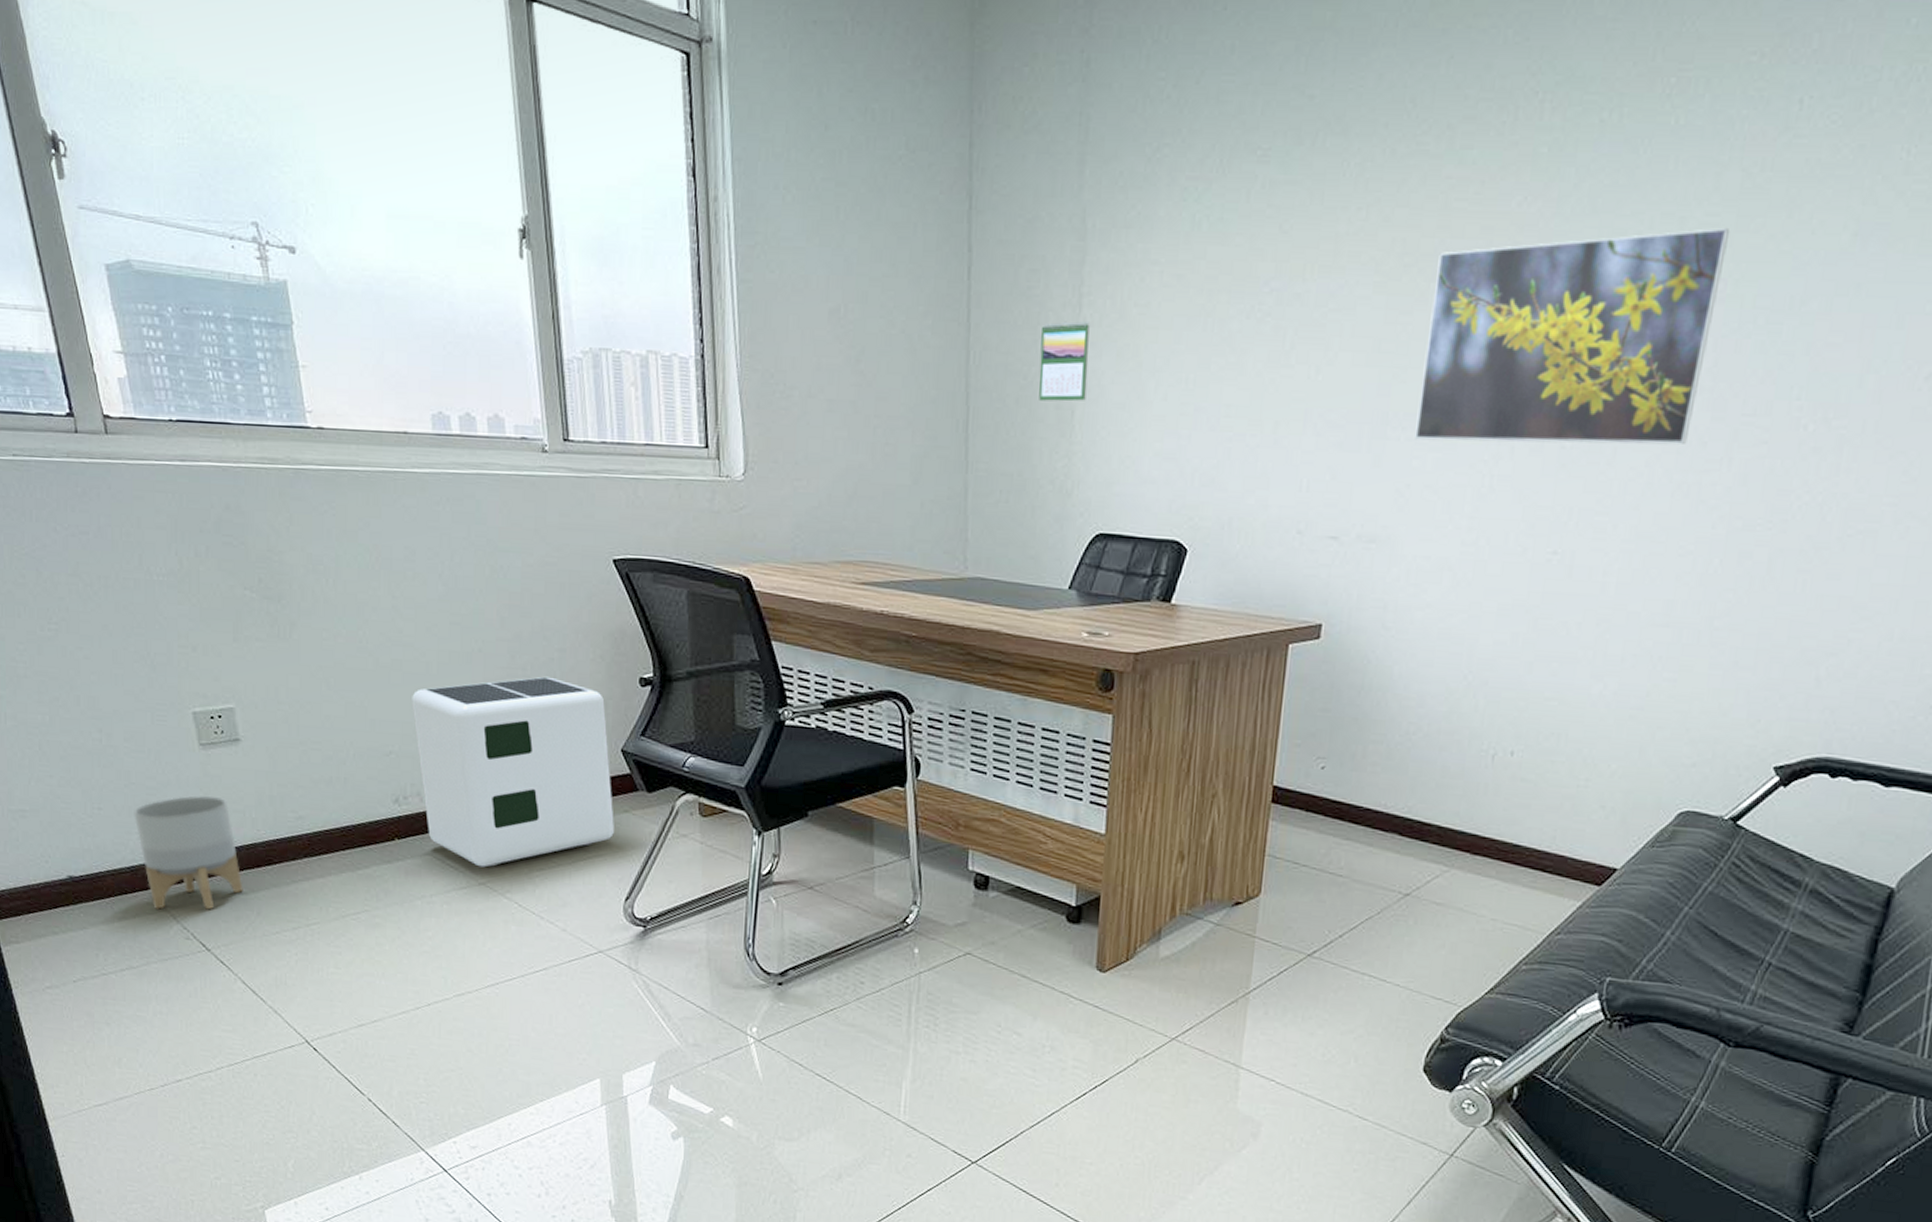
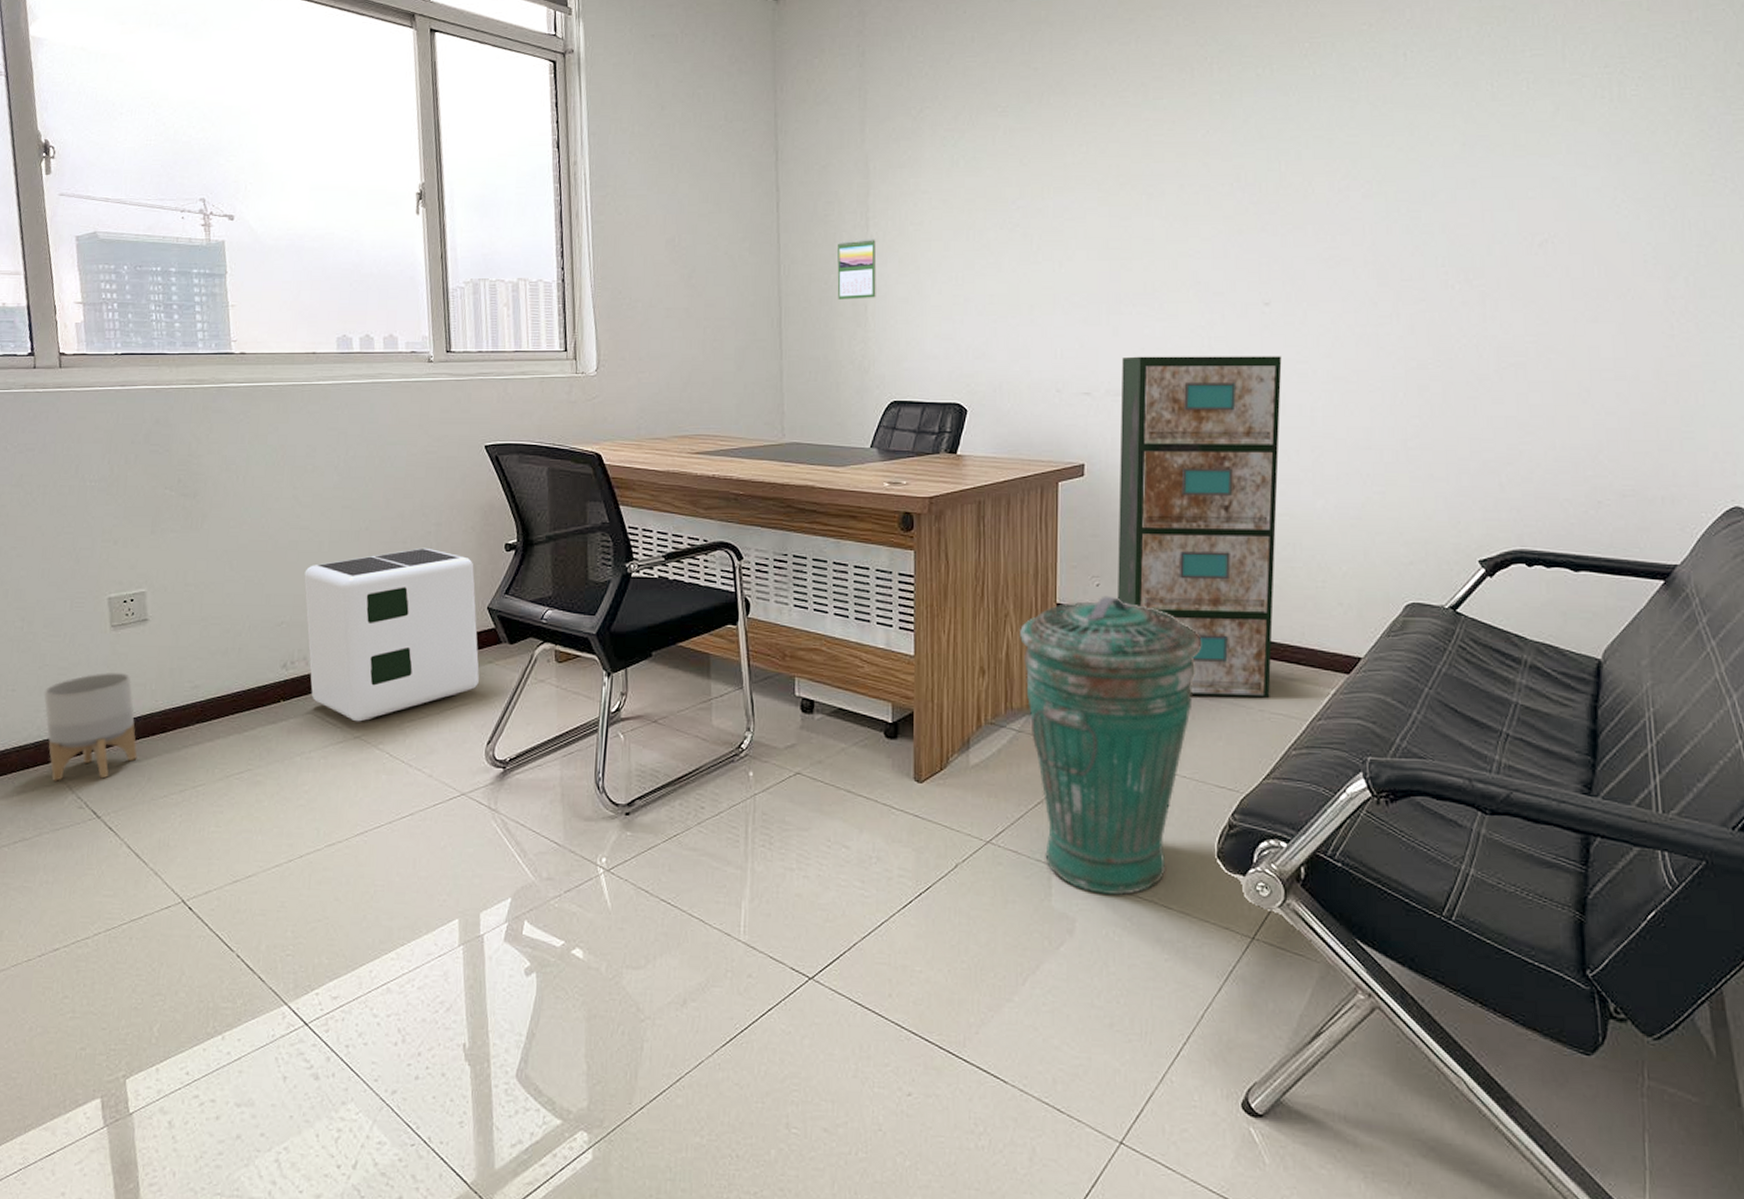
trash can: none [1227,780,1436,1103] -> present [1020,595,1202,895]
filing cabinet: none [1345,494,1577,906] -> present [1118,356,1282,698]
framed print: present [1415,227,1731,445] -> none [1143,144,1368,313]

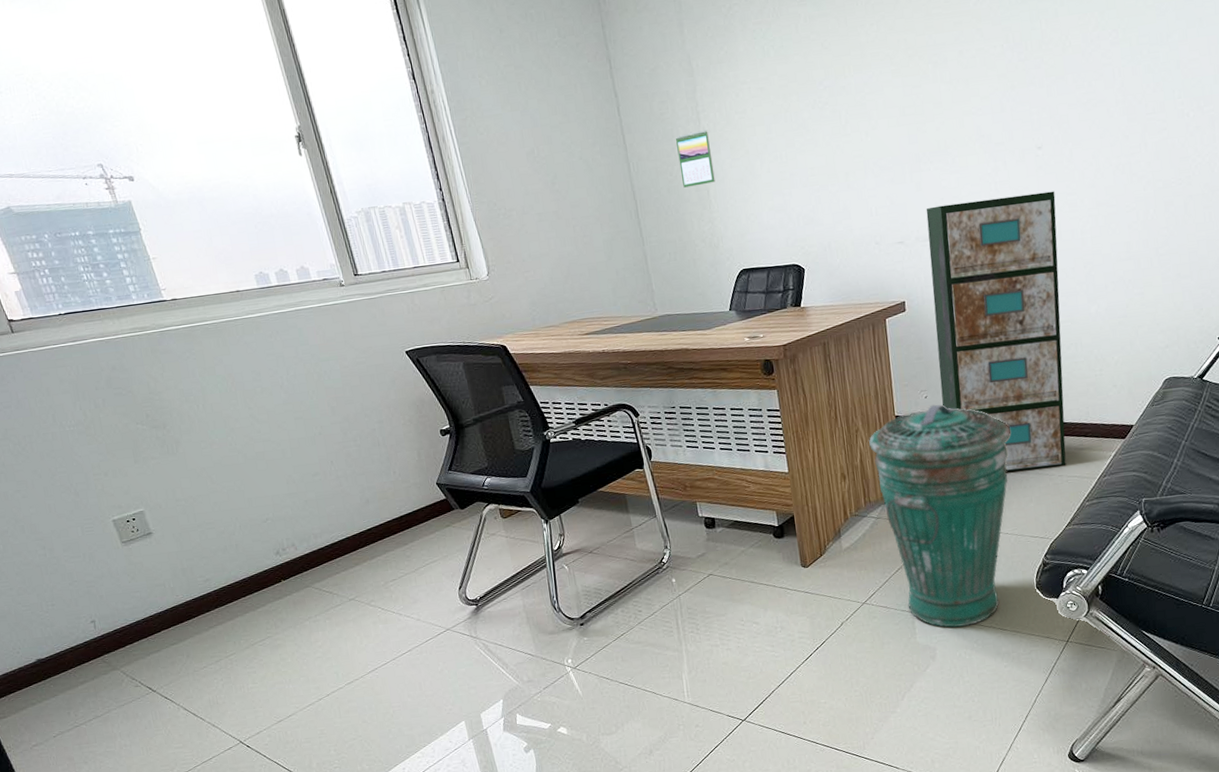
planter: present [44,672,138,781] -> none [79,578,174,670]
air purifier: present [304,547,479,722] -> none [275,442,442,588]

